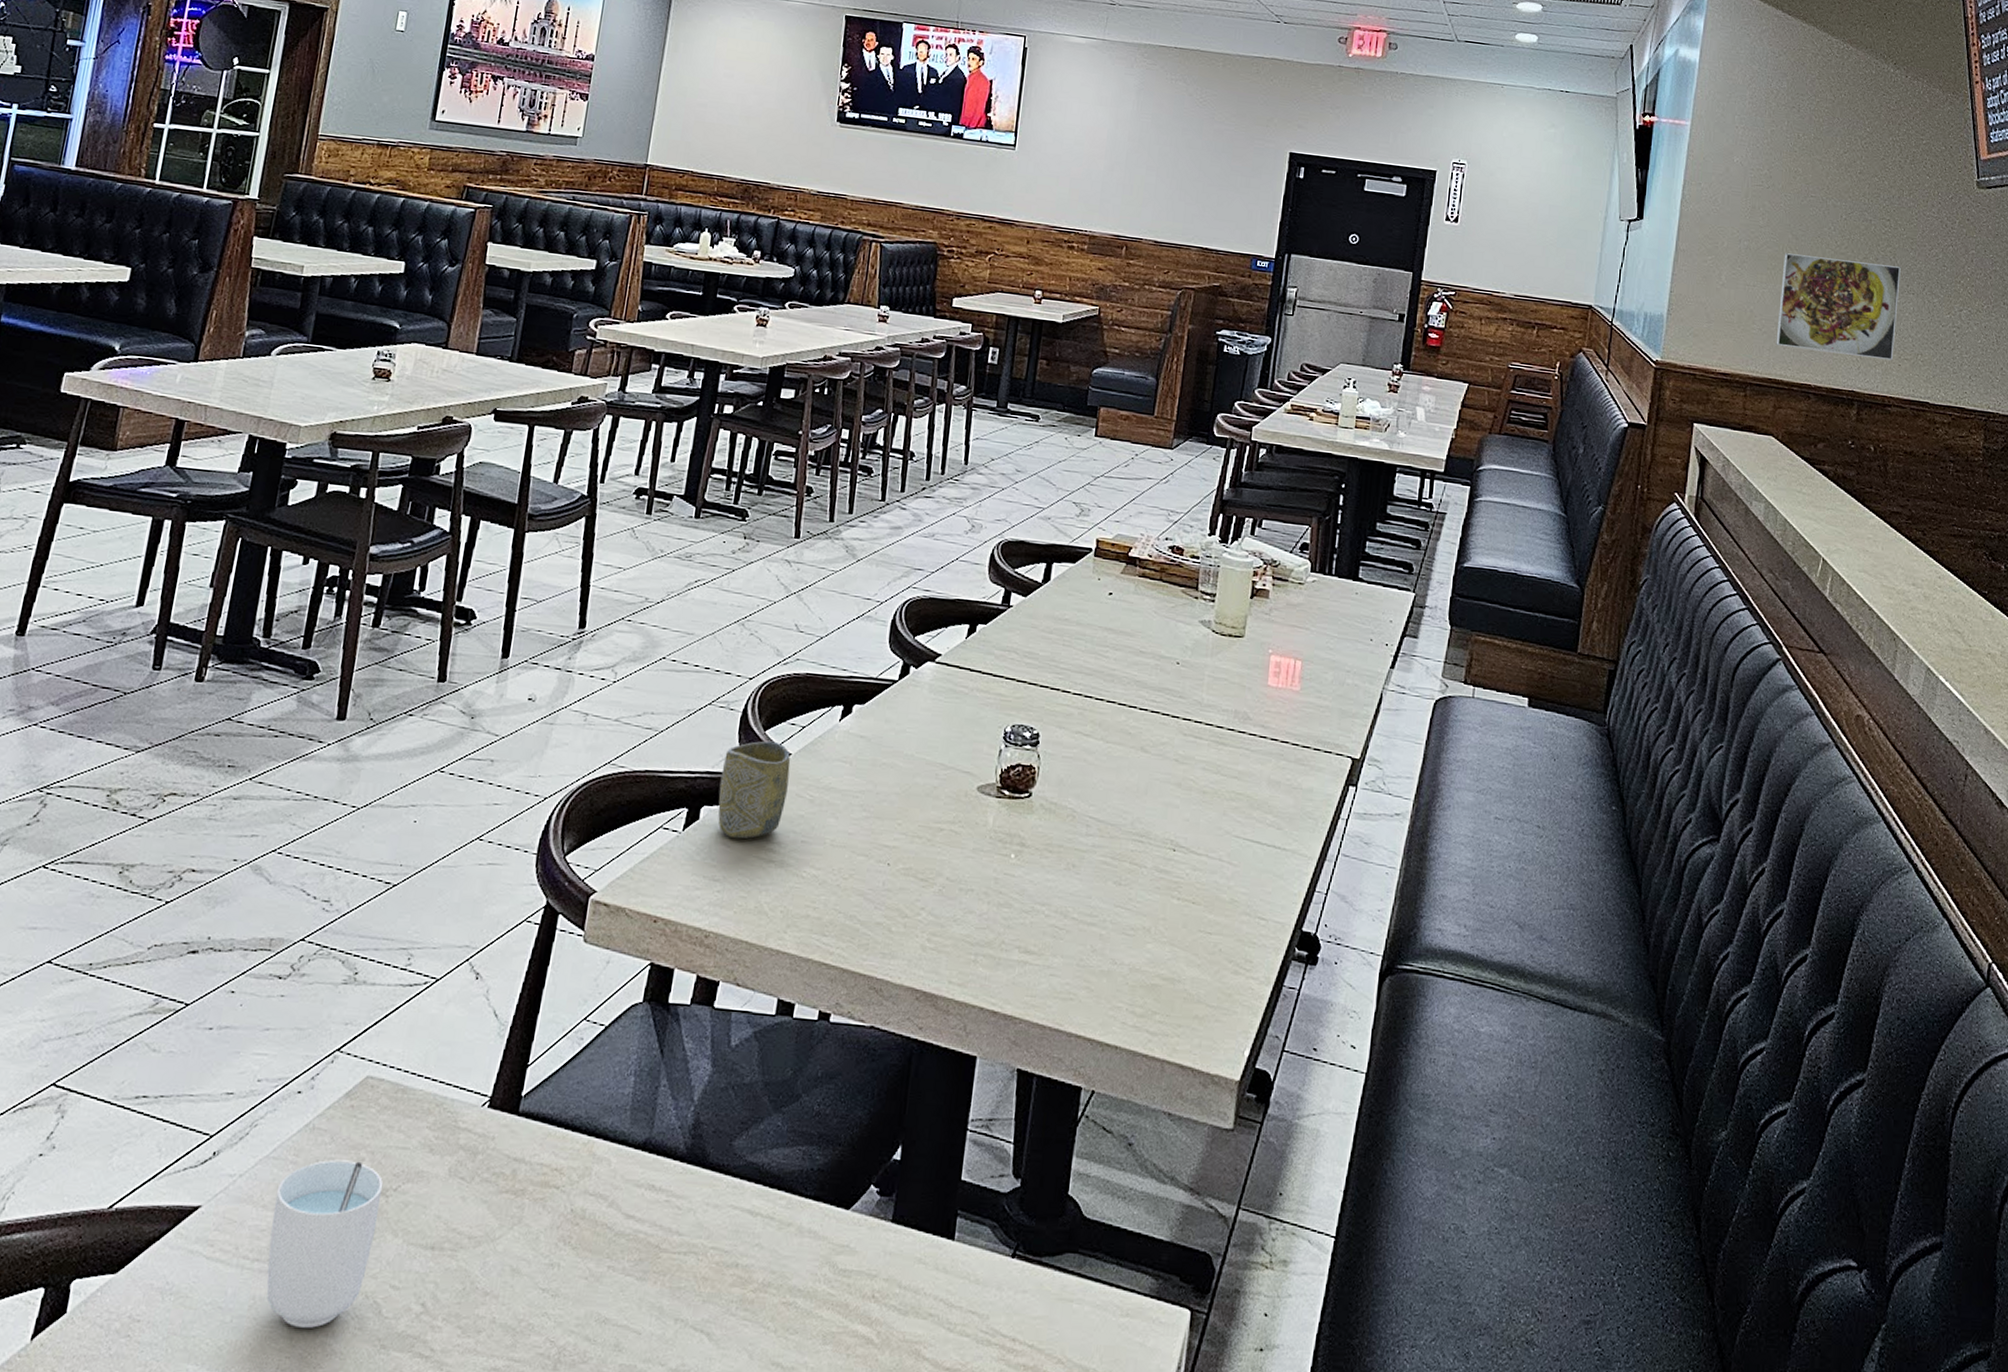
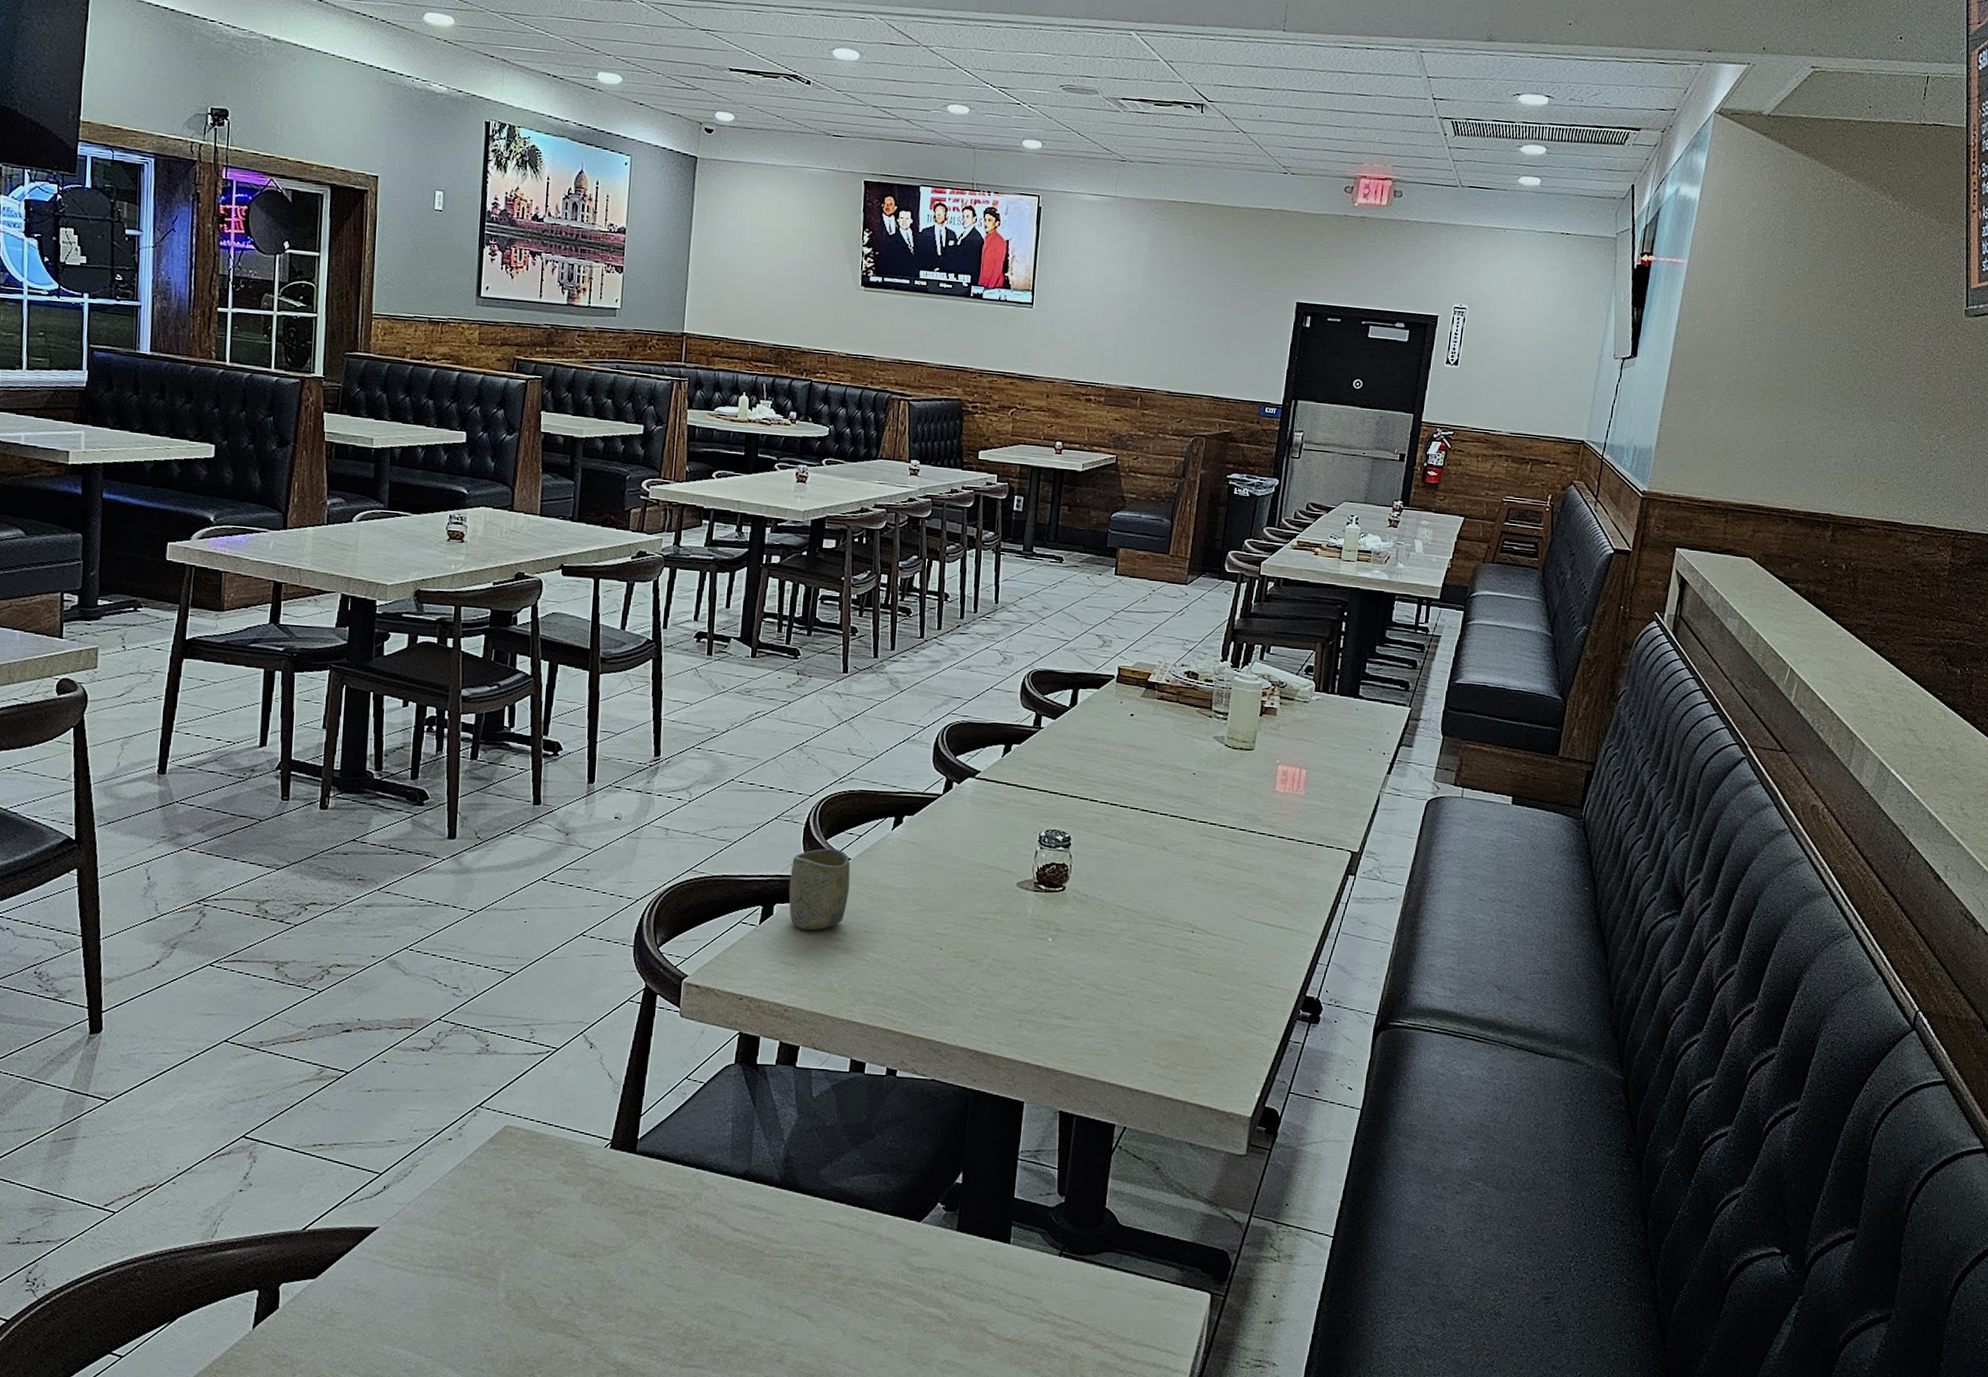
cup: present [266,1159,383,1328] -> none [438,1190,528,1317]
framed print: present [1776,253,1901,361] -> none [1758,385,1884,485]

